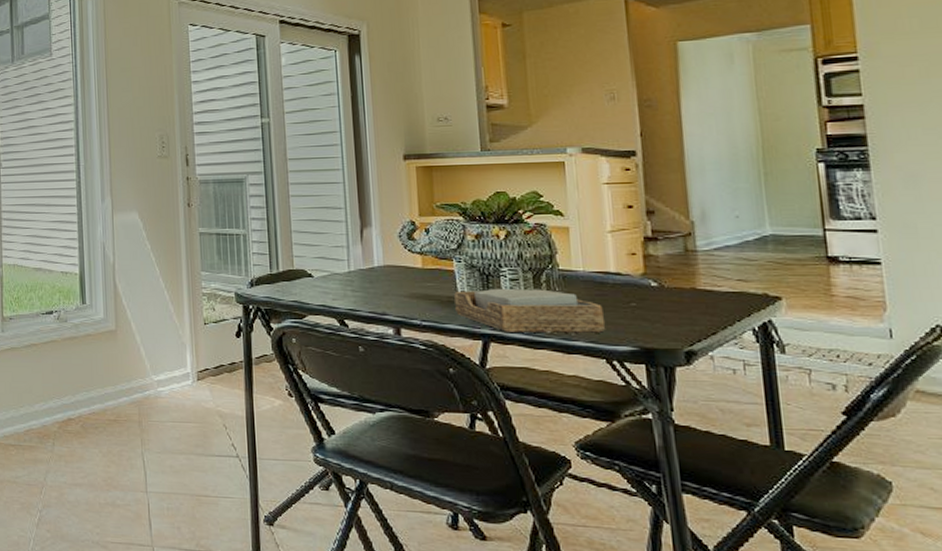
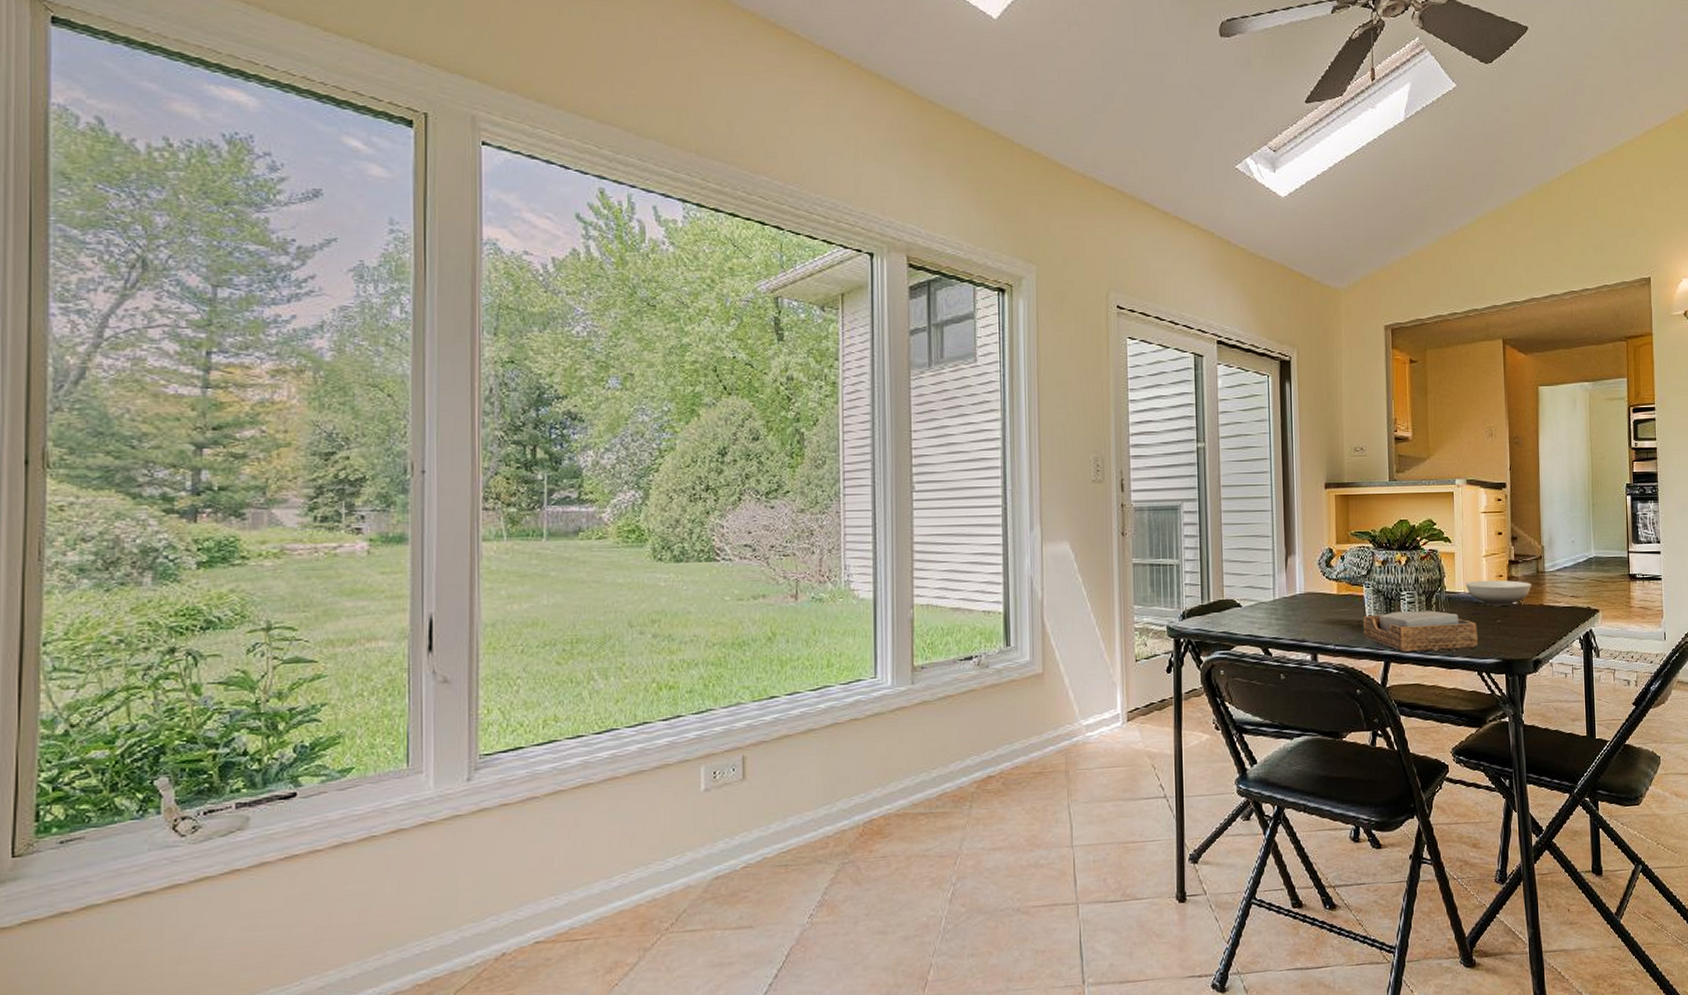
bowl: none [585,258,679,287] -> present [1465,580,1532,606]

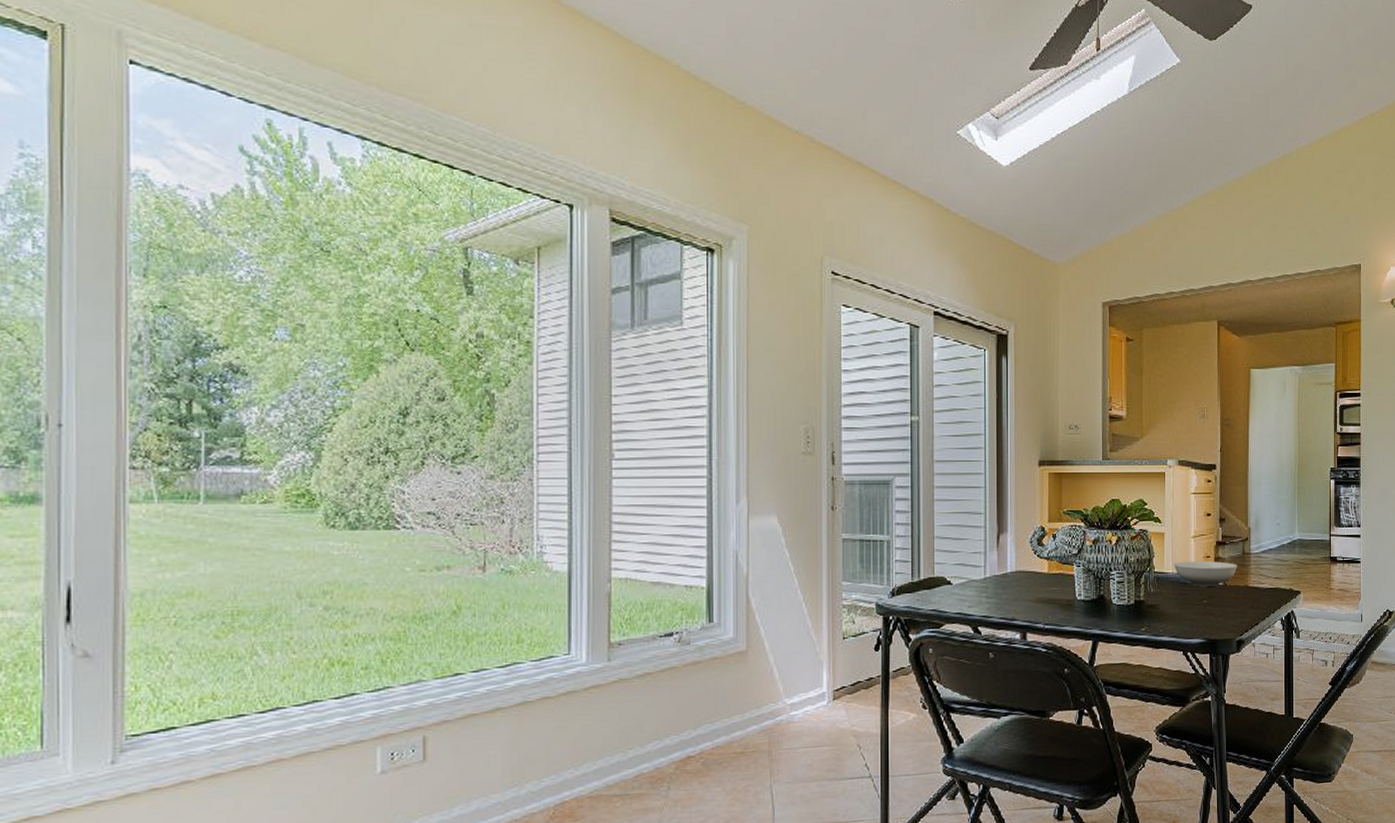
napkin holder: present [1363,610,1479,652] -> none [1073,590,1185,632]

